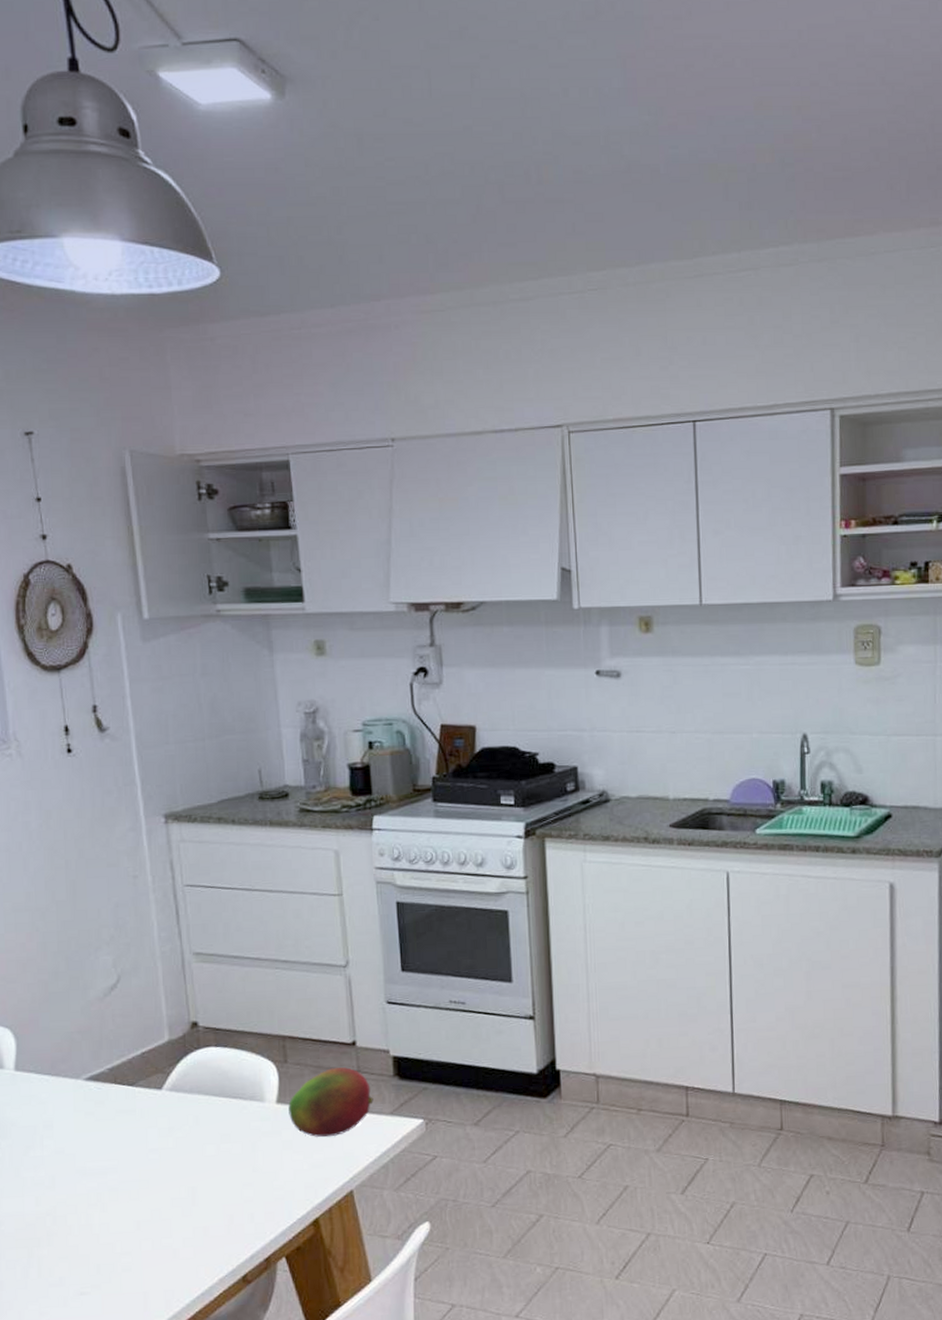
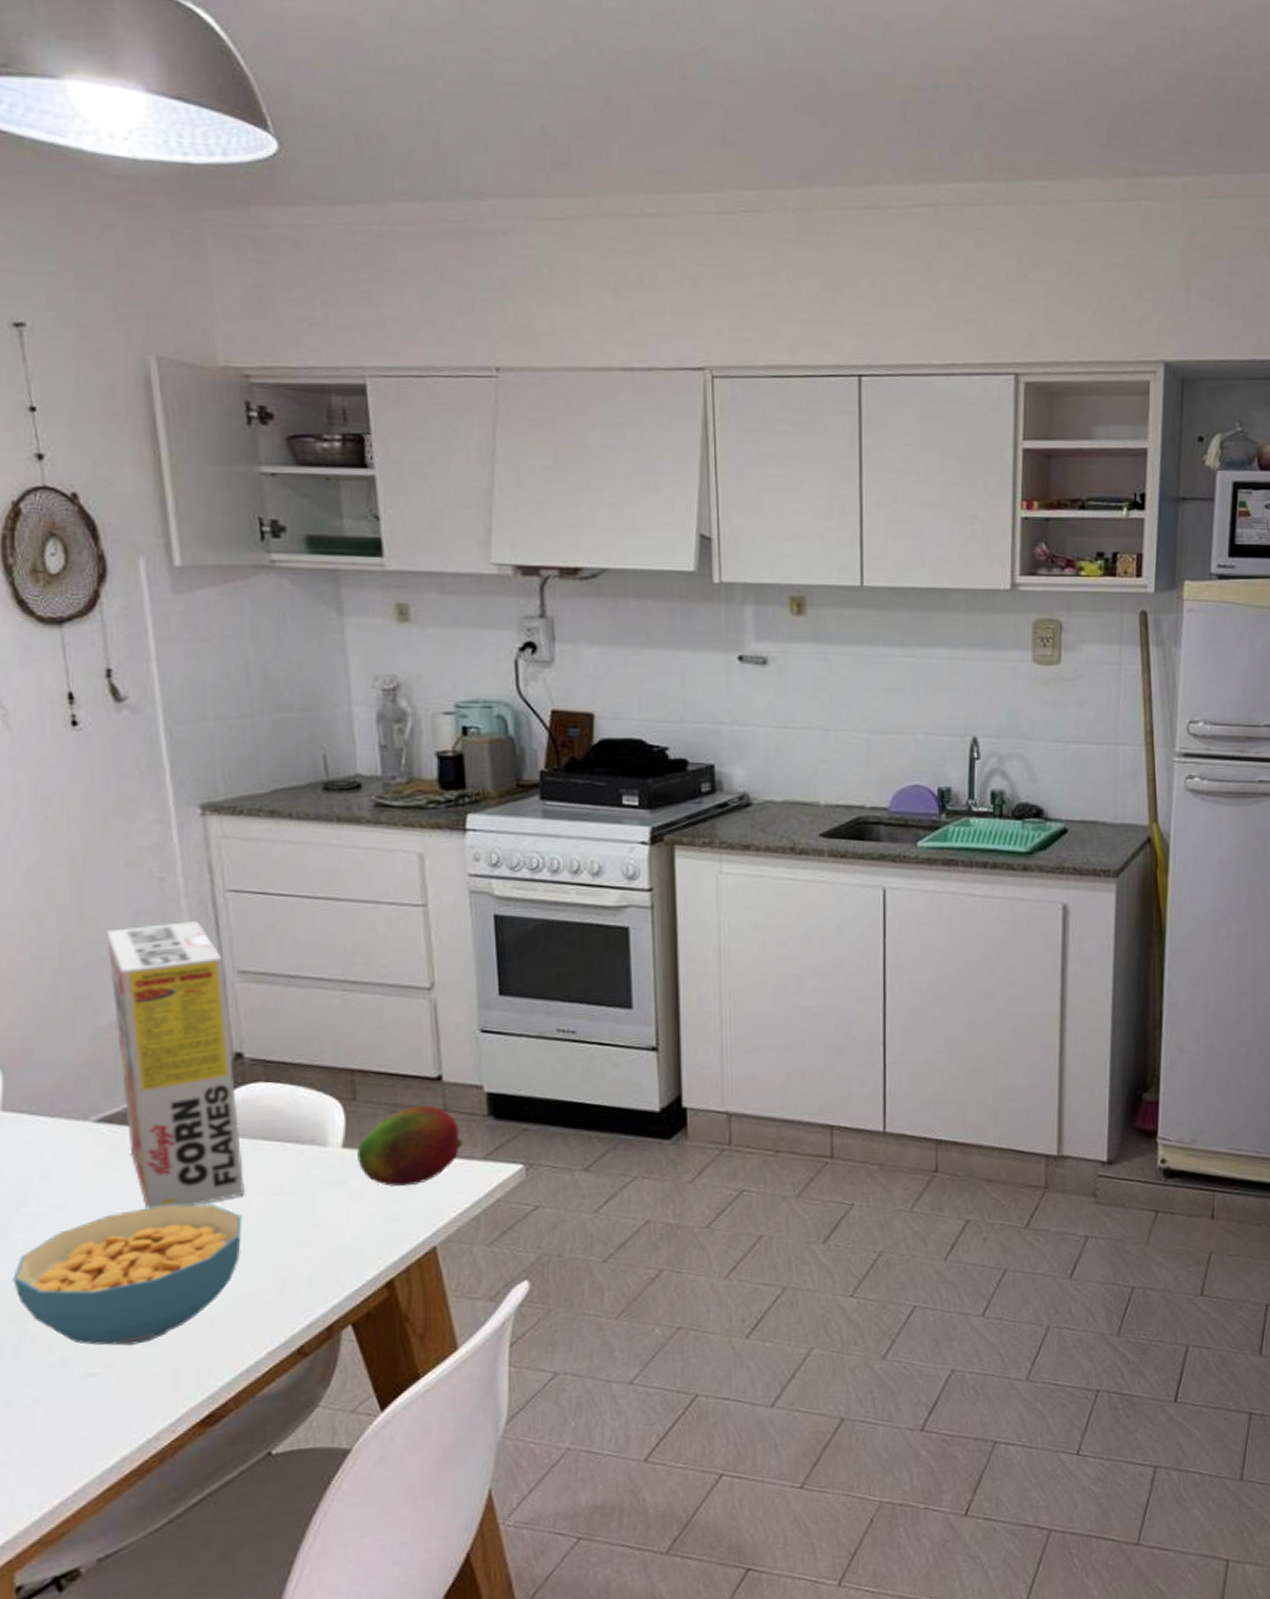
cereal bowl: none [23,1150,198,1271] -> present [13,1204,242,1347]
cereal box: none [93,912,201,1154] -> present [106,921,246,1209]

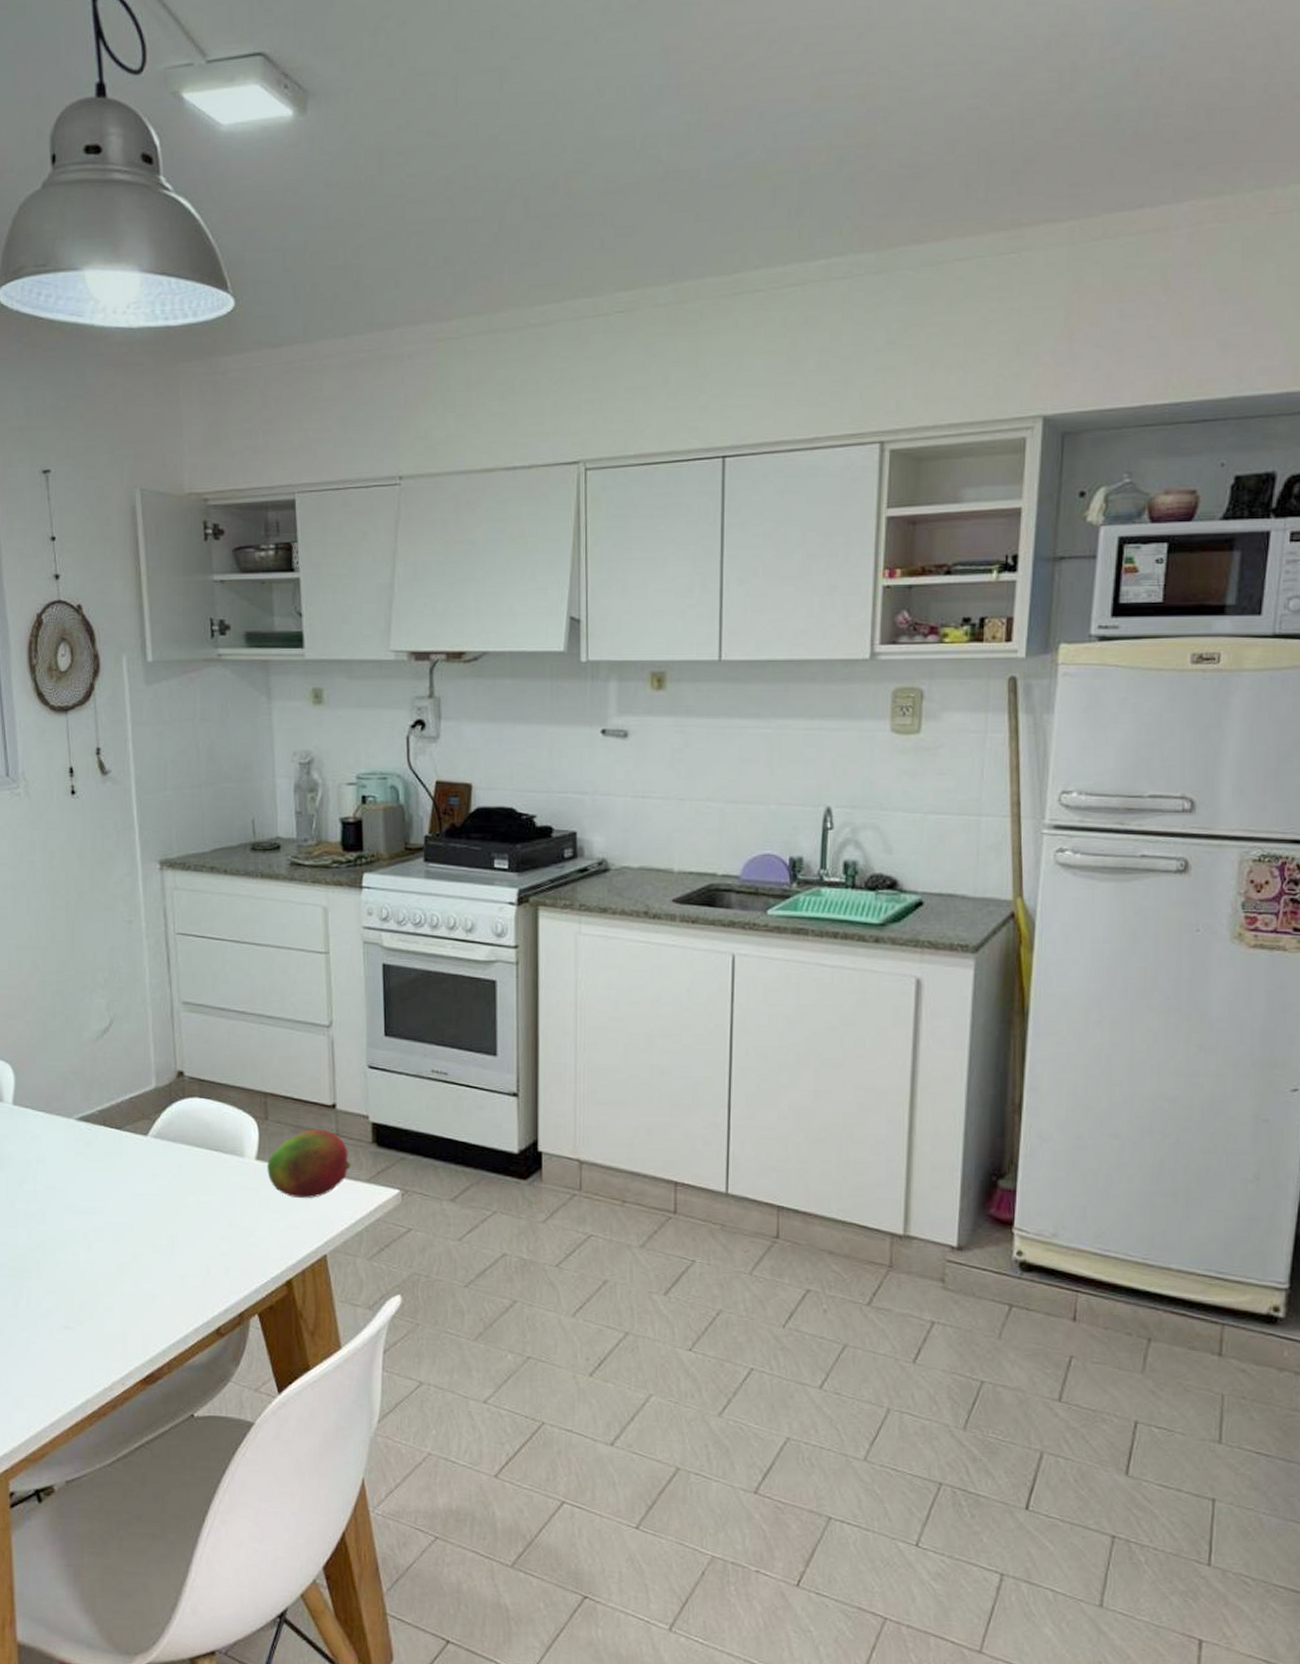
cereal bowl: present [13,1204,242,1347] -> none [16,1194,179,1309]
cereal box: present [106,921,246,1209] -> none [89,958,182,1197]

